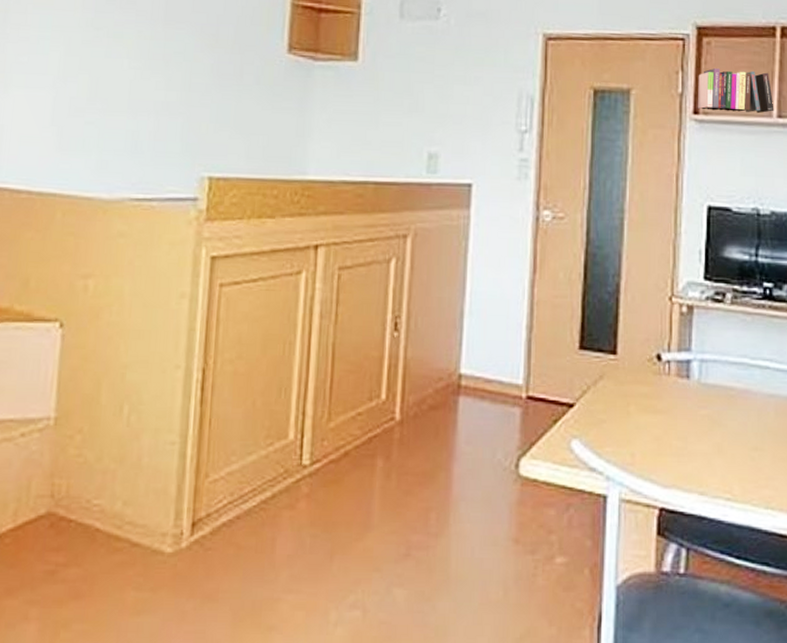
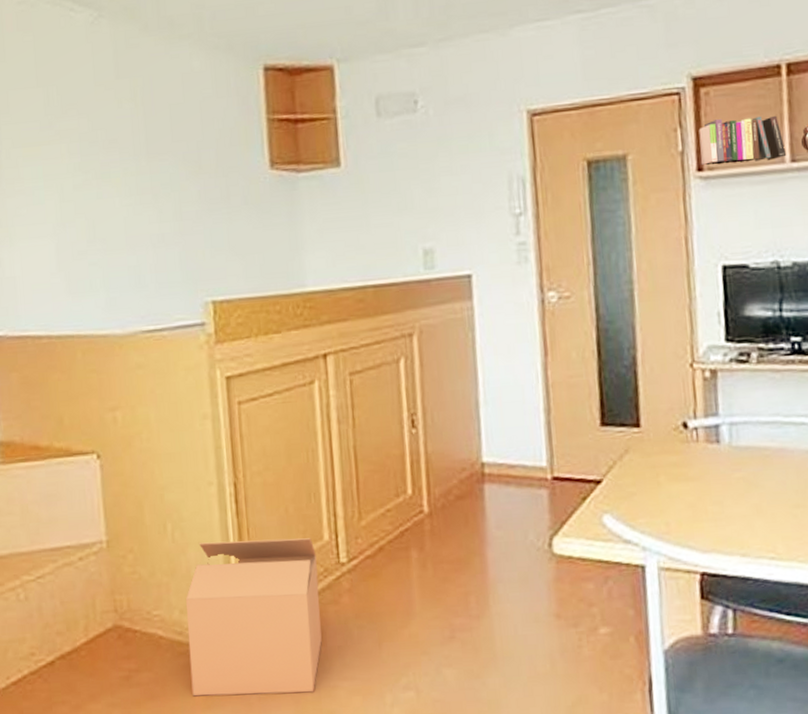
cardboard box: none [122,430,278,604] -> present [185,538,322,697]

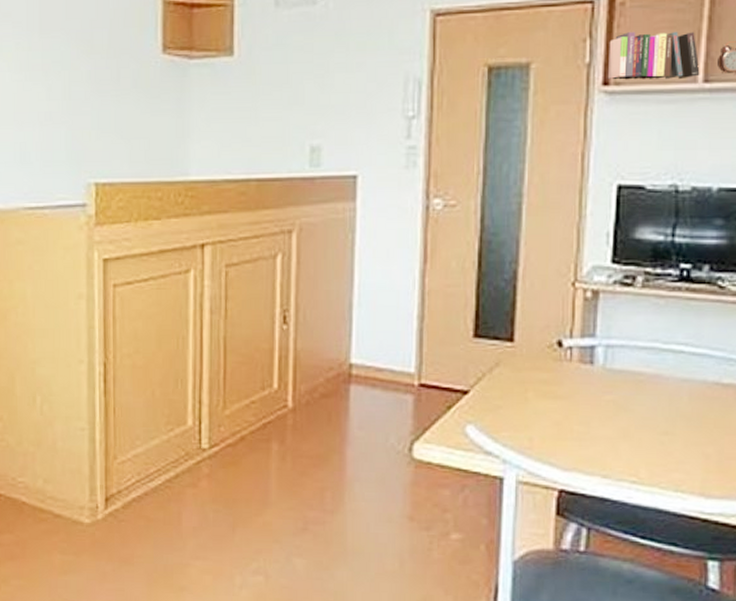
cardboard box: present [185,538,322,697] -> none [49,417,179,568]

